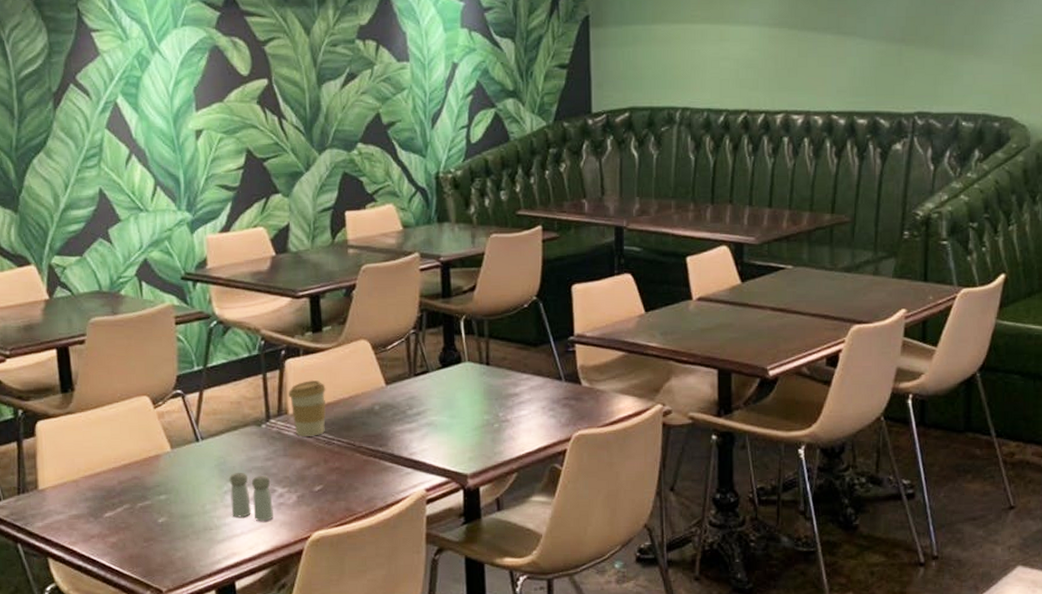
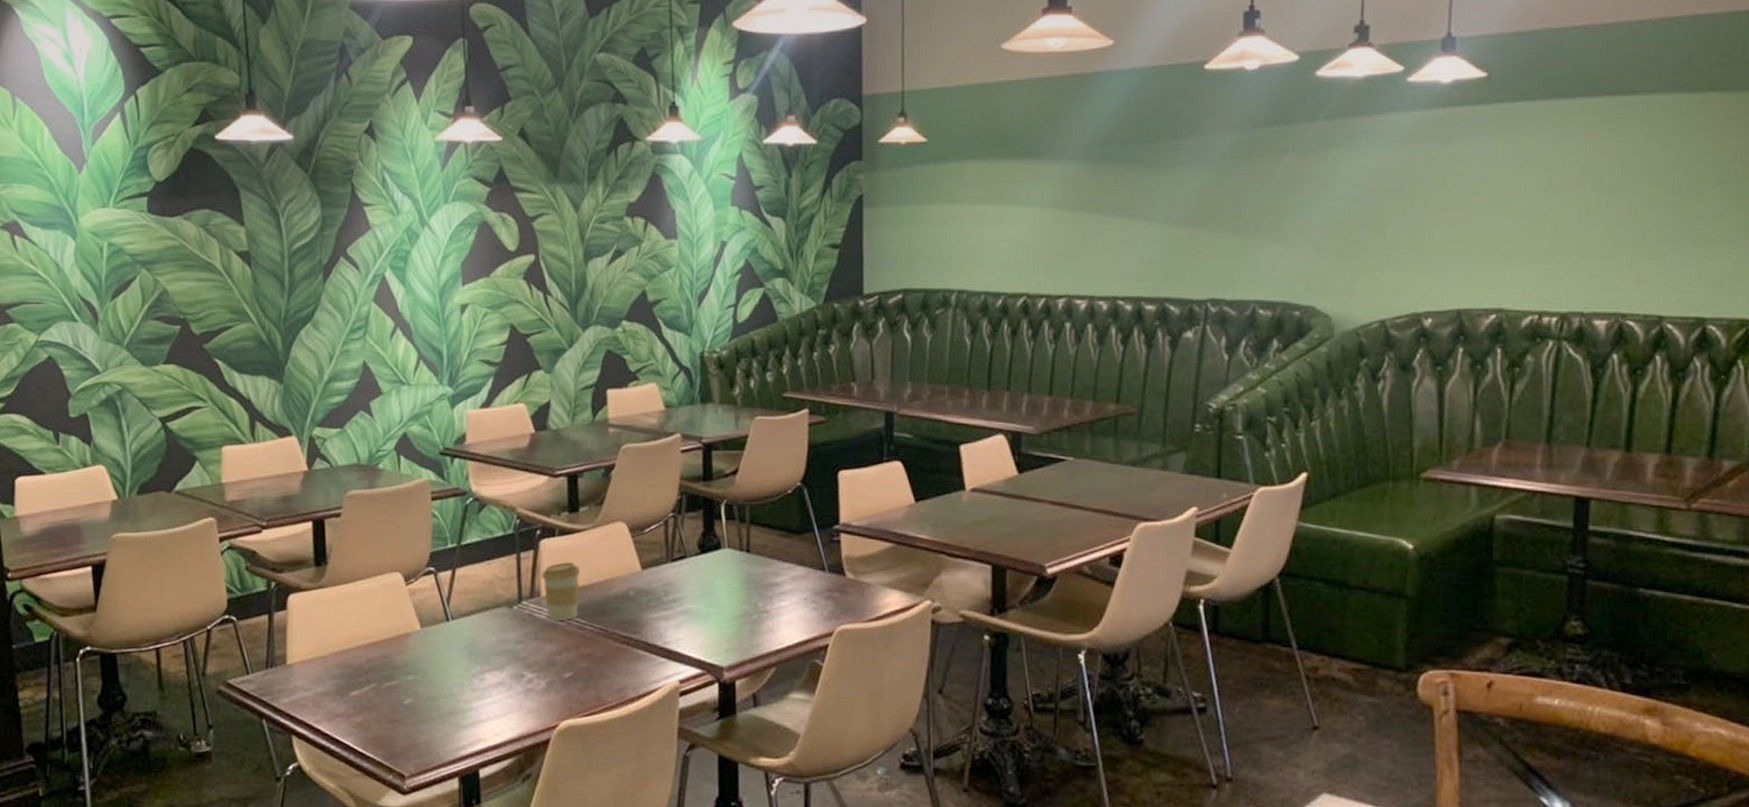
salt and pepper shaker: present [229,472,273,522] -> none [478,654,521,708]

